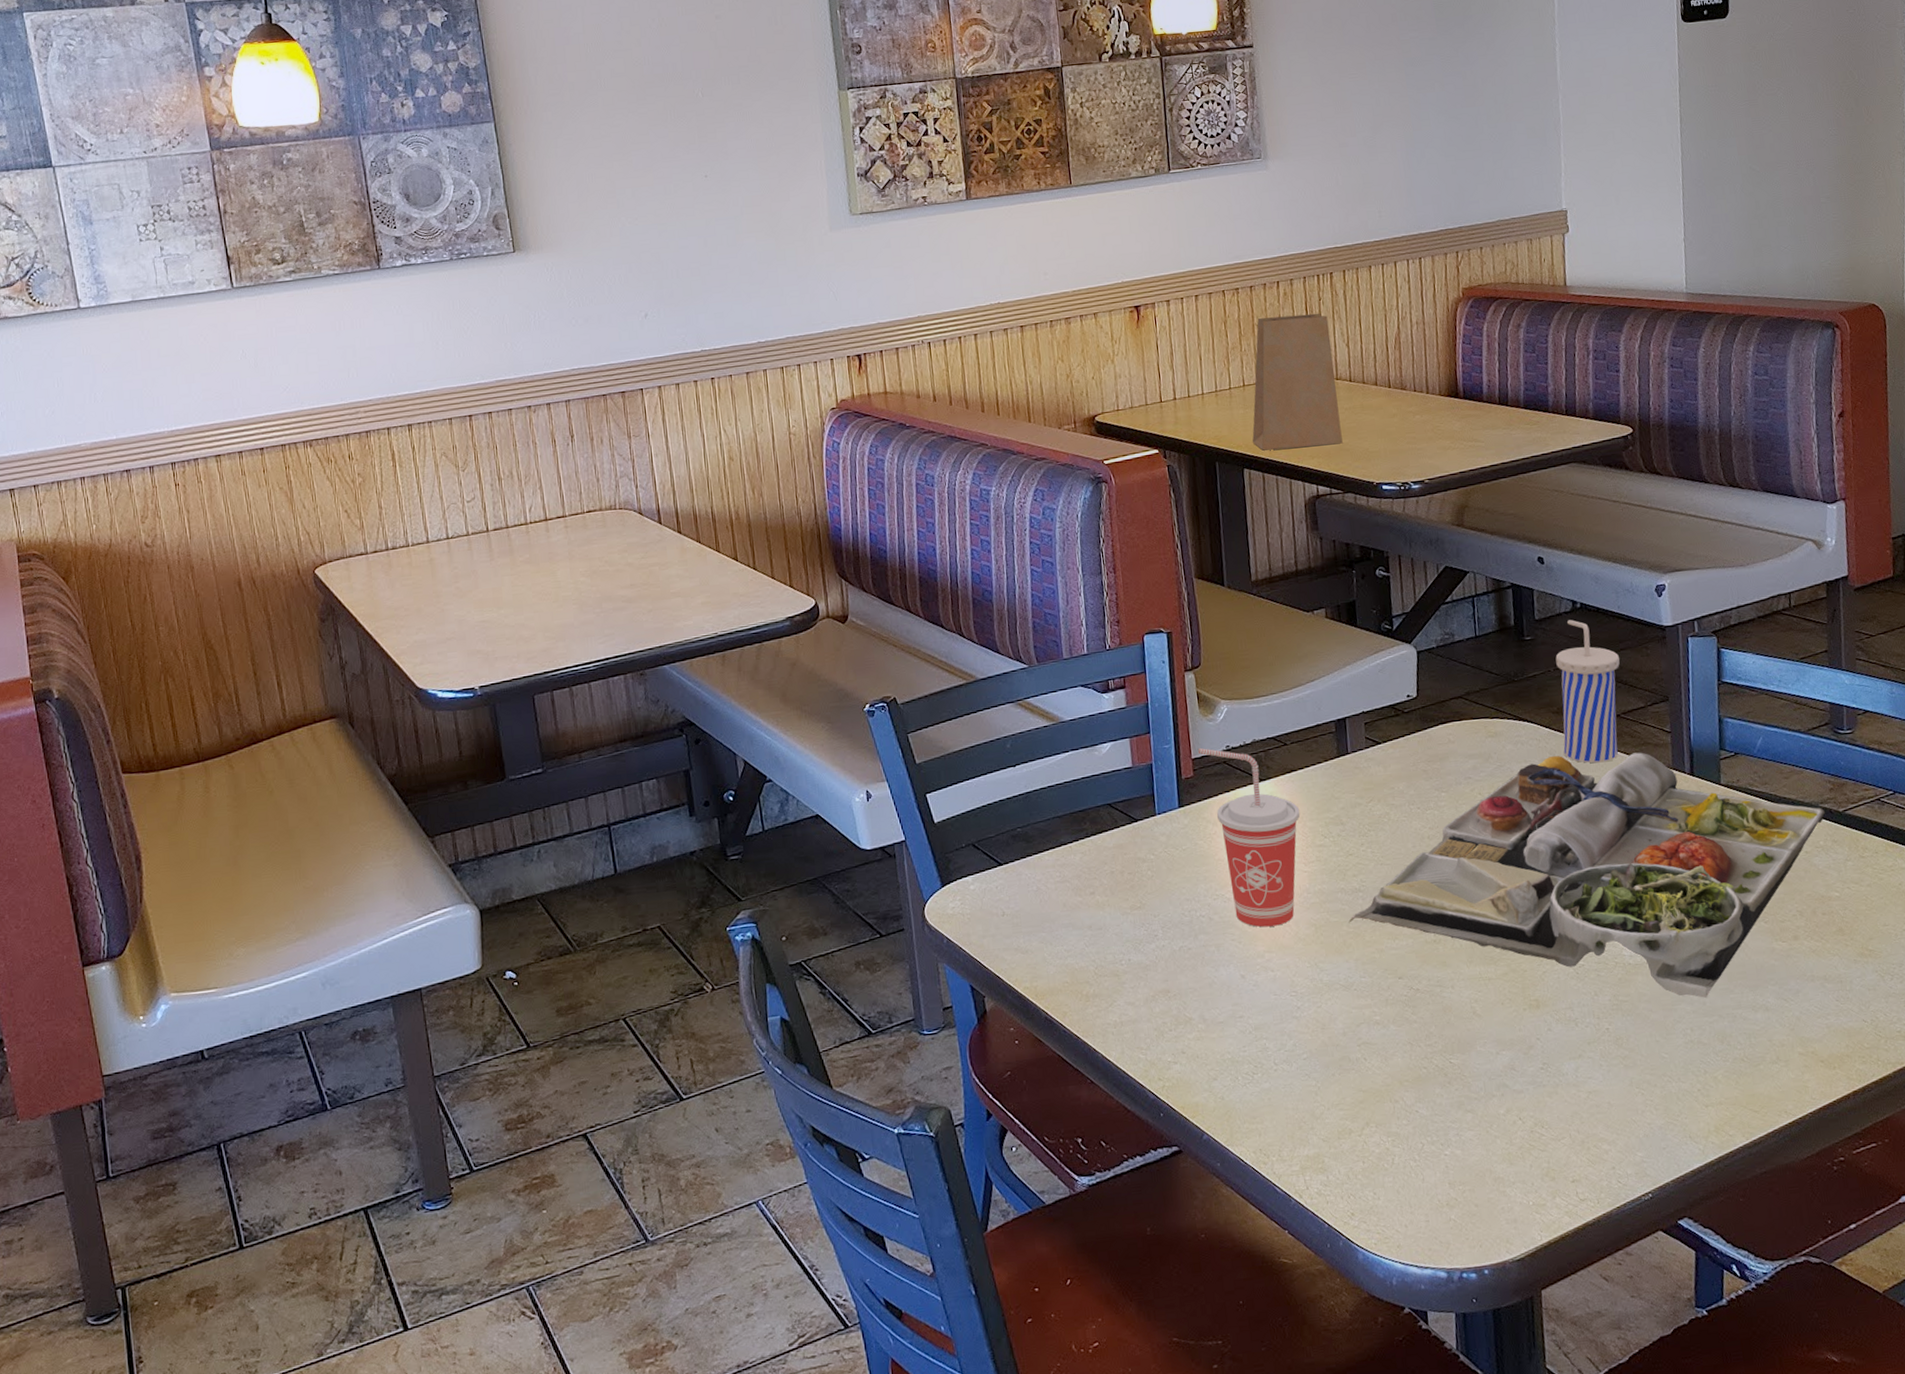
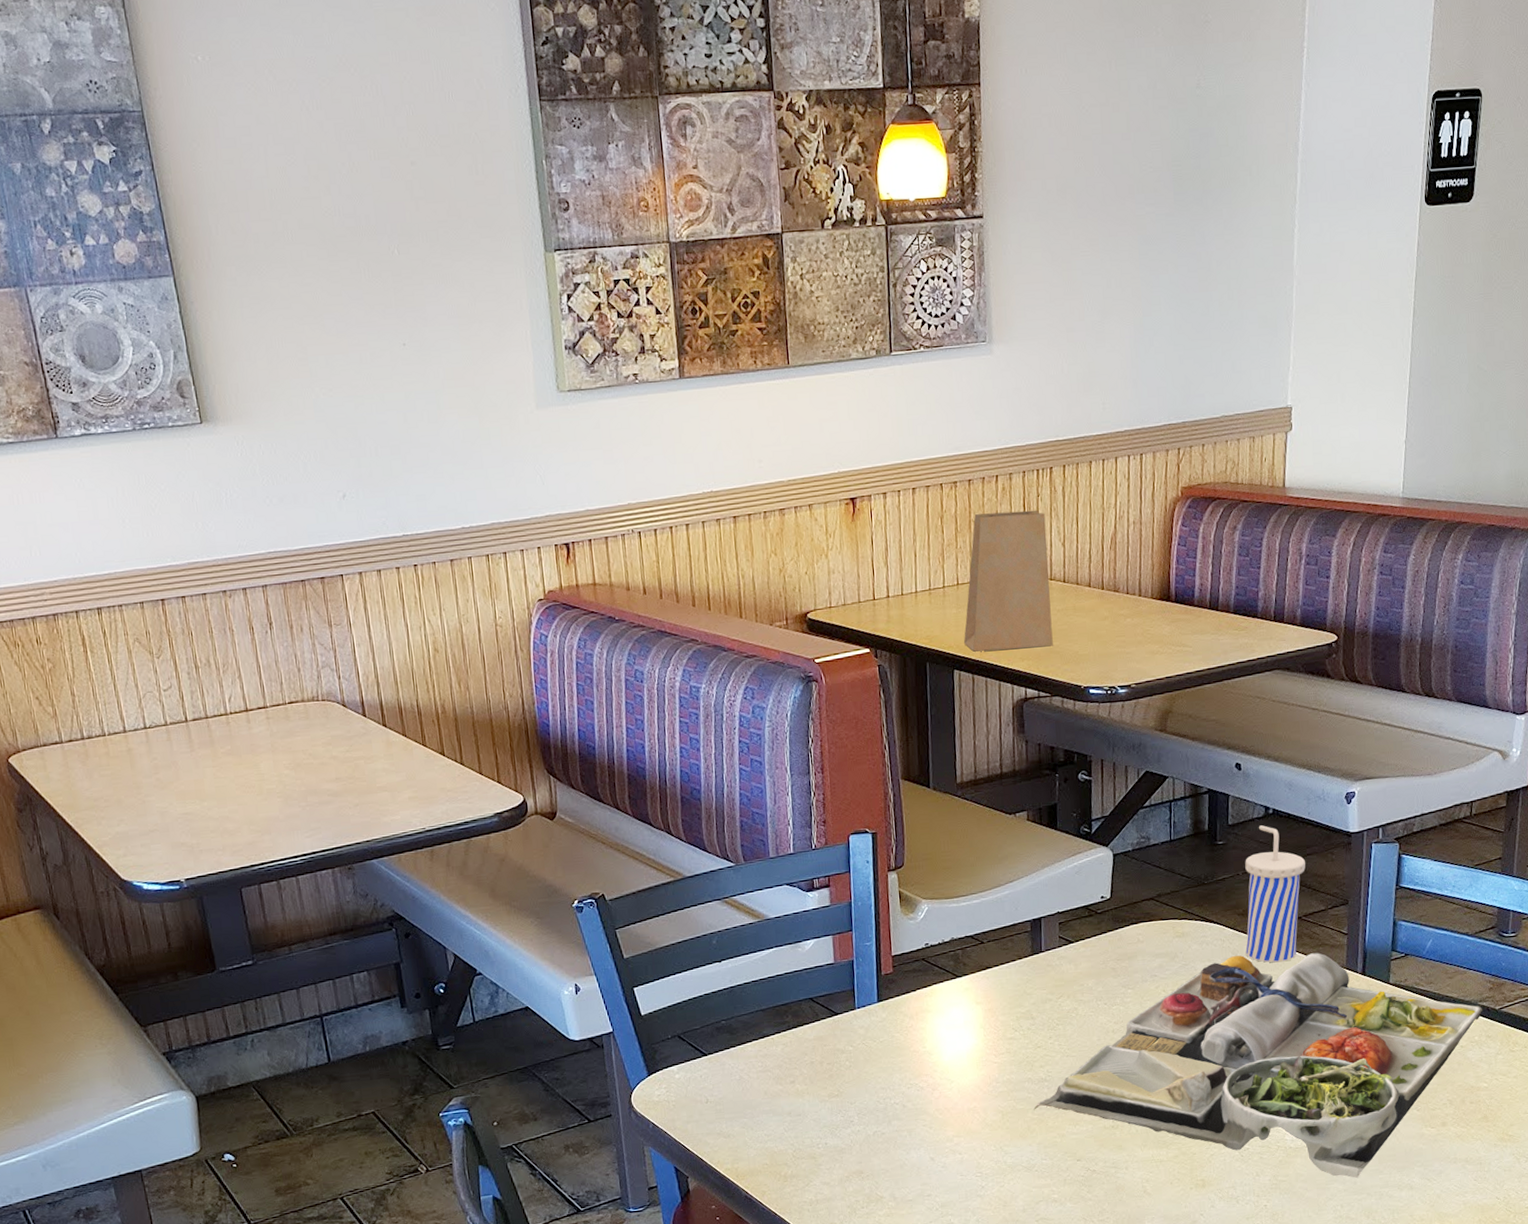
beverage cup: present [1197,747,1300,927] -> none [897,945,993,1114]

